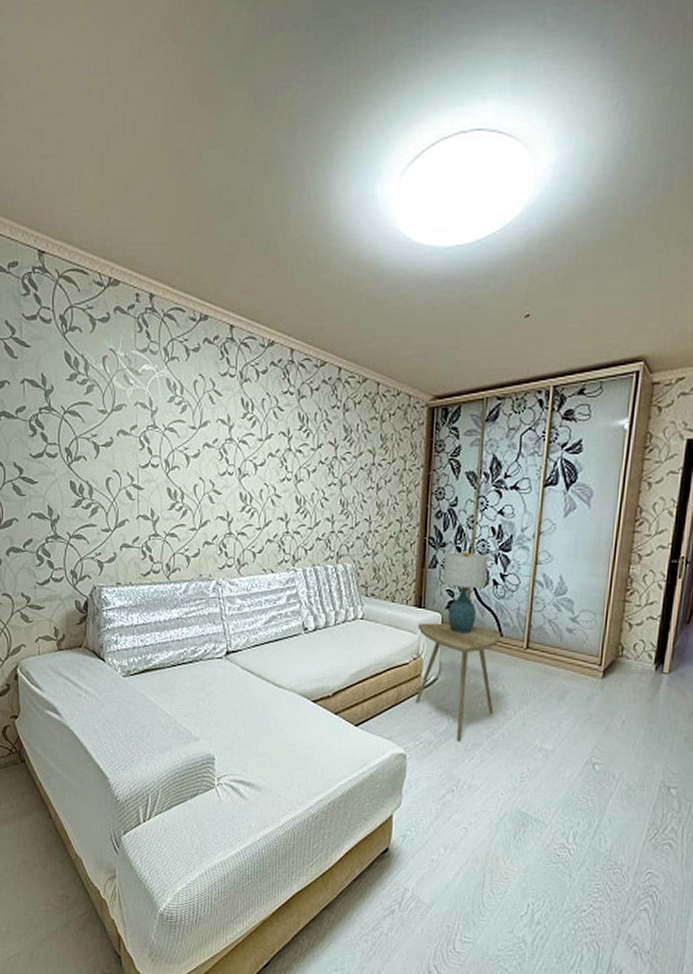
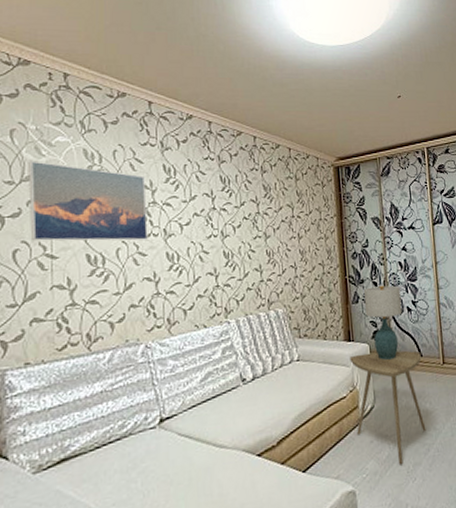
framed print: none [119,390,224,478] -> present [28,161,148,242]

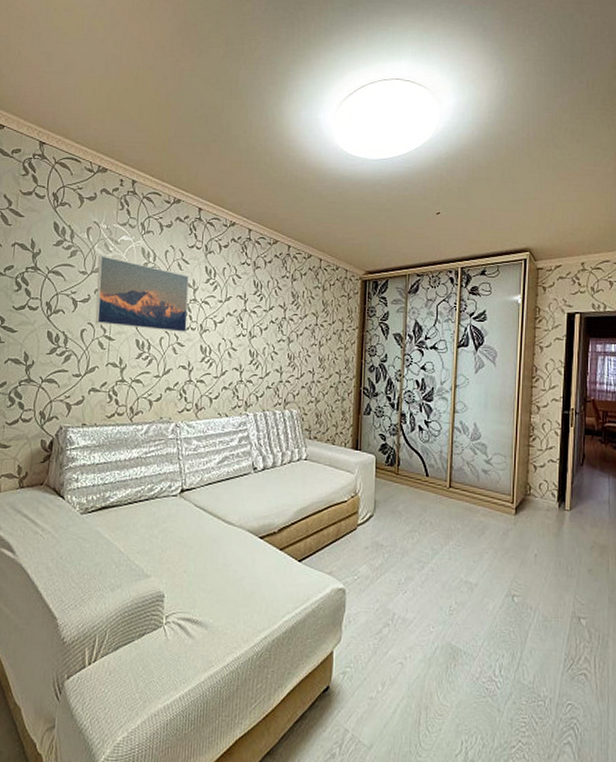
side table: present [349,350,426,466] -> none [353,463,427,576]
table lamp: present [364,285,403,361] -> none [375,400,414,475]

